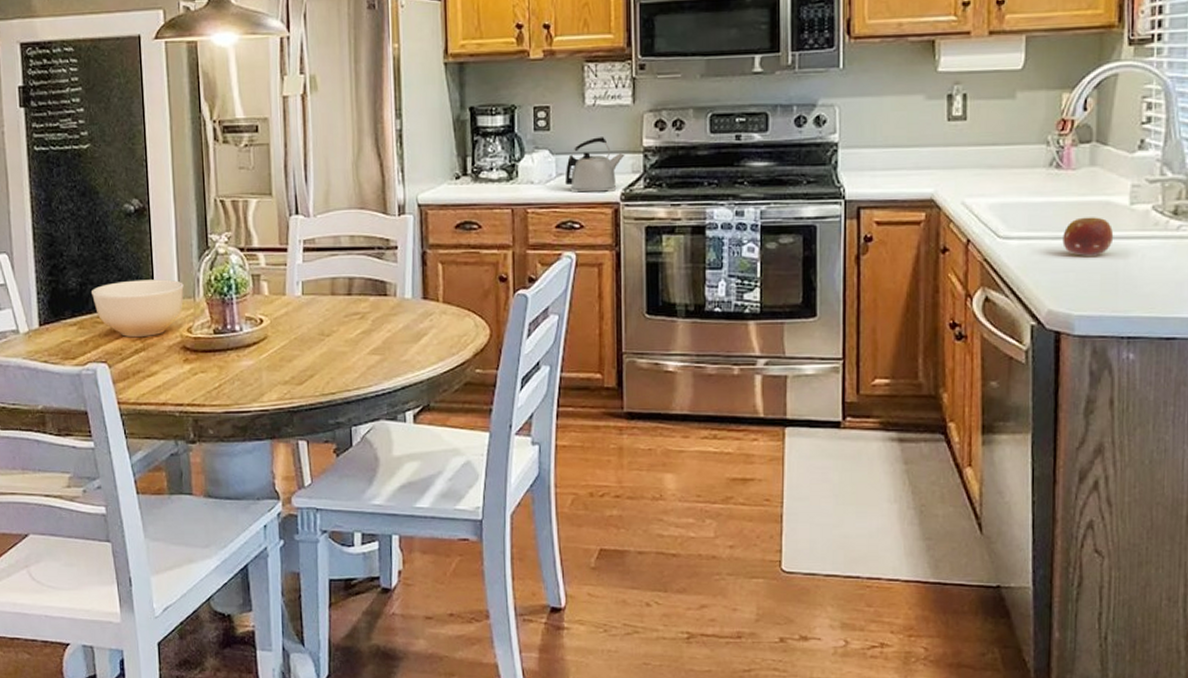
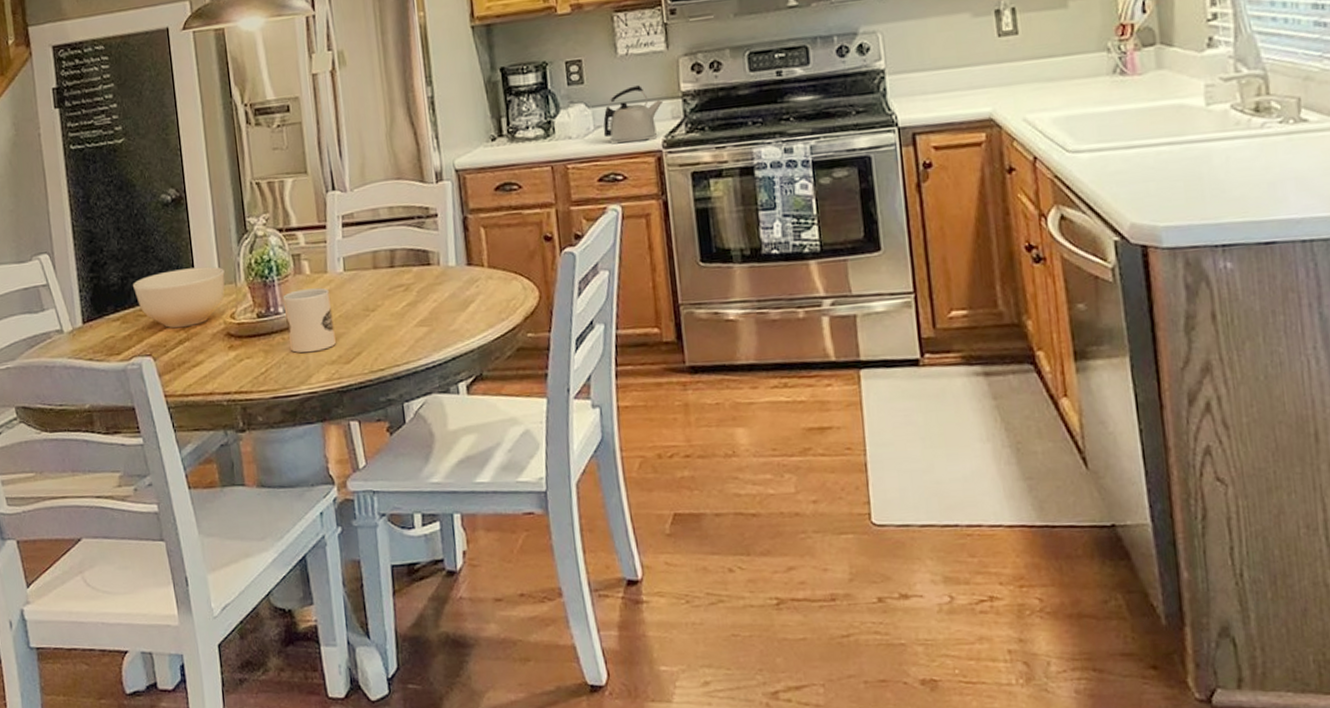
mug: none [240,309,291,372] -> present [282,287,337,353]
fruit: present [1062,217,1114,256] -> none [1137,121,1193,164]

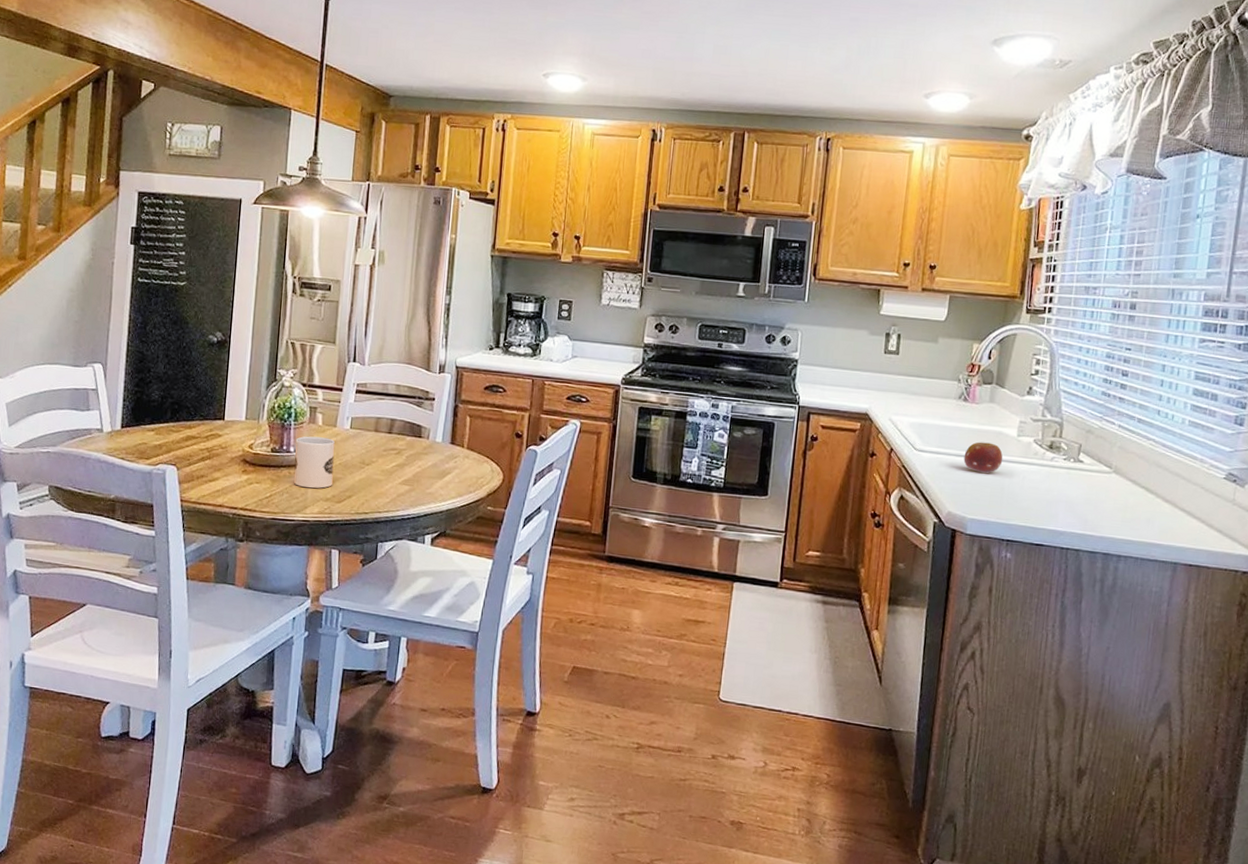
bowl: present [133,266,225,328] -> none [171,399,251,448]
kettle: present [603,85,664,145] -> none [578,330,629,377]
fruit: none [1137,121,1193,164] -> present [963,441,1003,473]

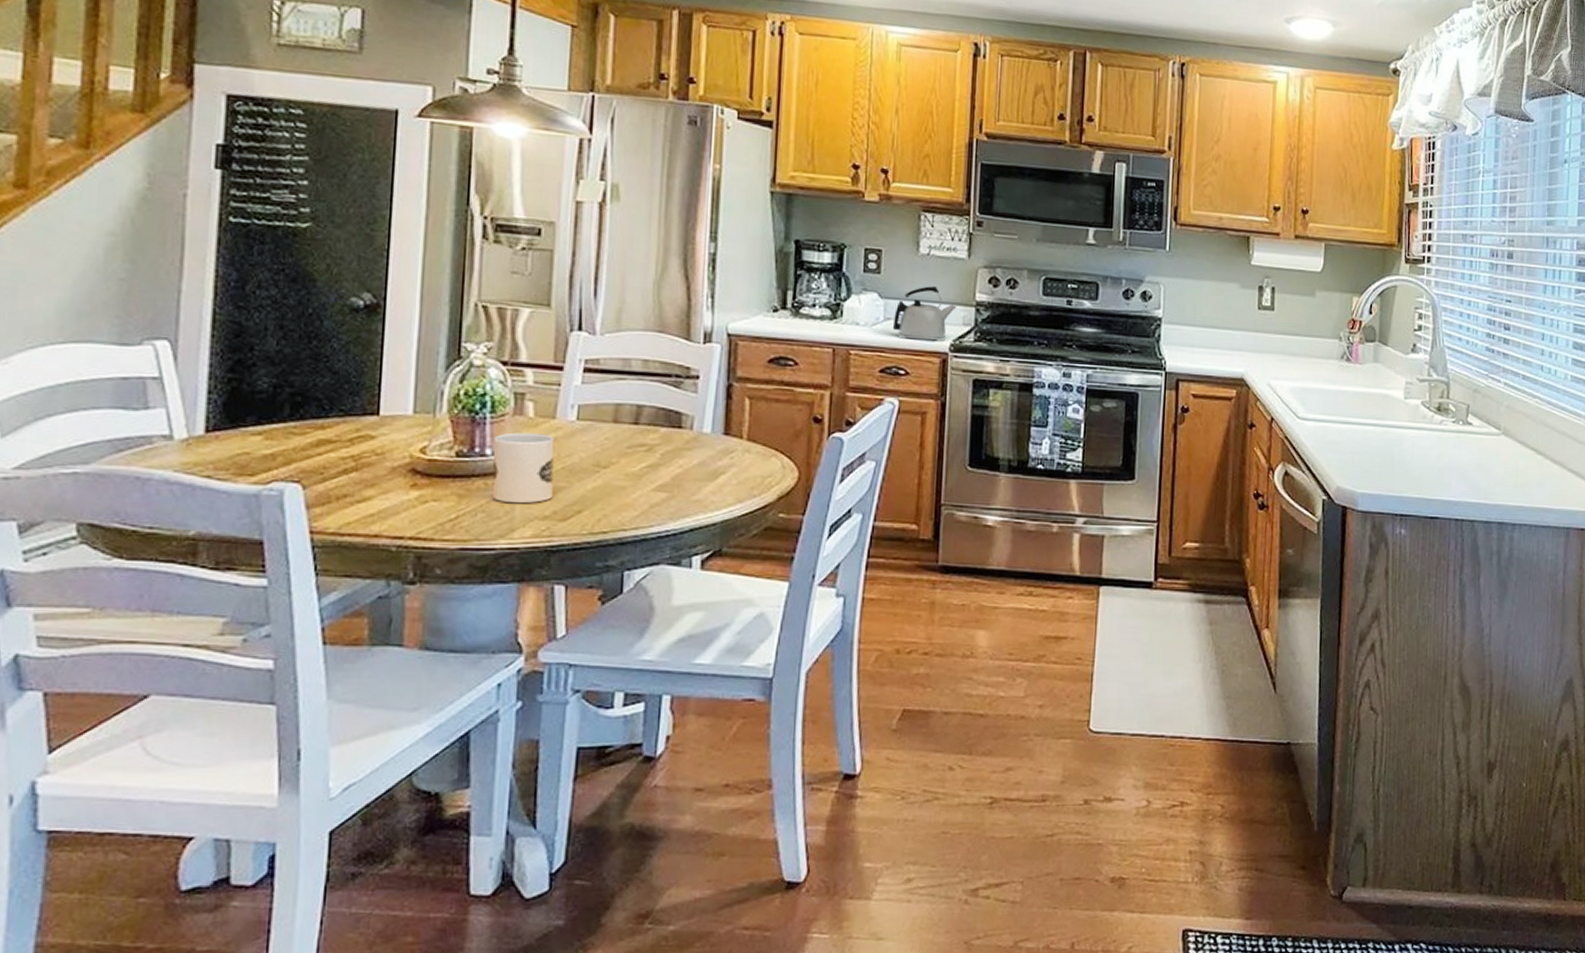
kettle: none [578,330,629,377] -> present [892,286,957,343]
fruit: present [963,441,1003,473] -> none [1350,406,1391,441]

